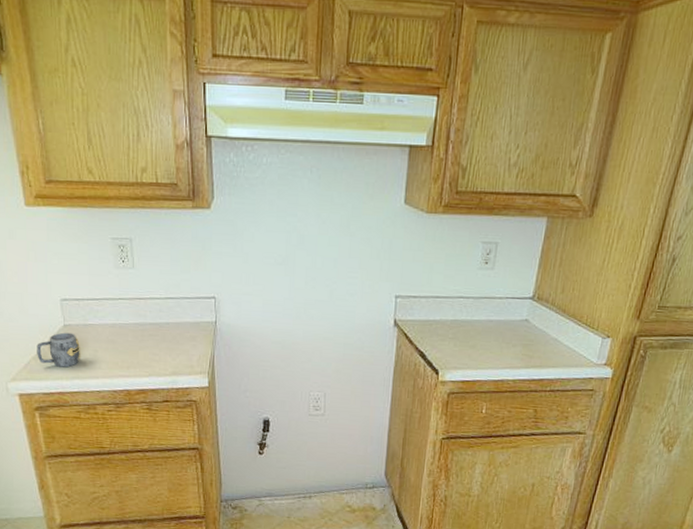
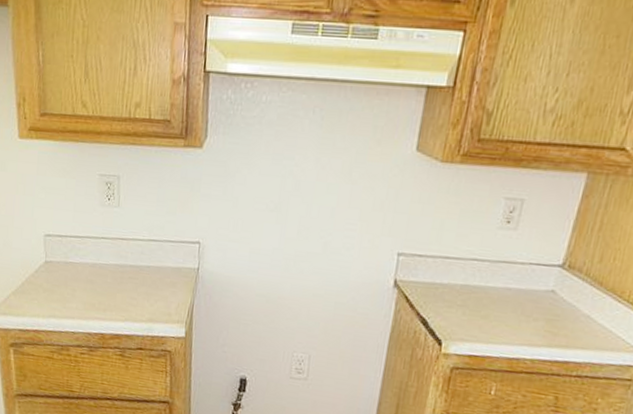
mug: present [37,332,80,368] -> none [17,268,59,305]

